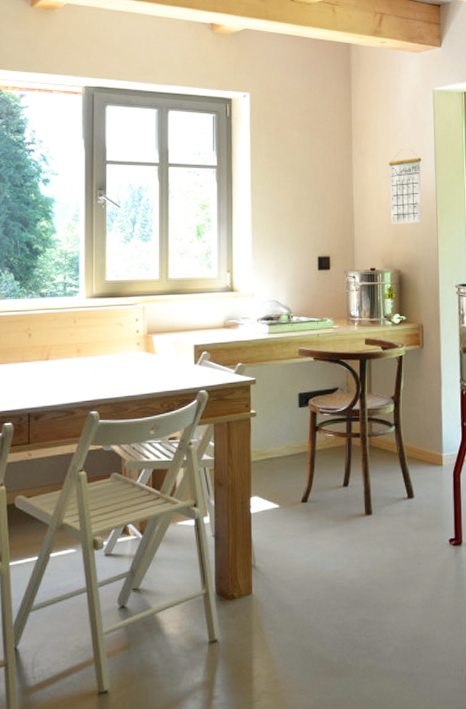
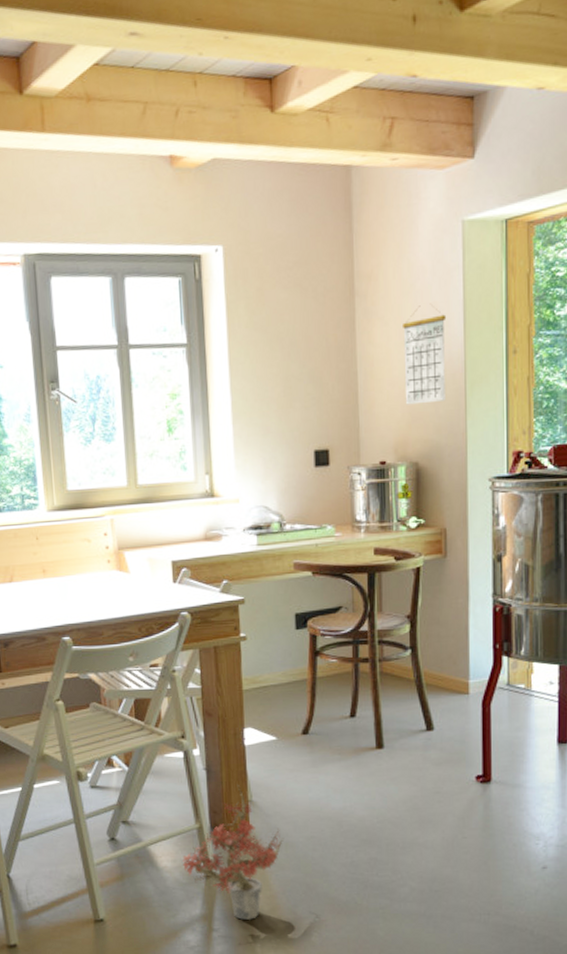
potted plant: none [188,550,282,686] -> present [183,784,283,920]

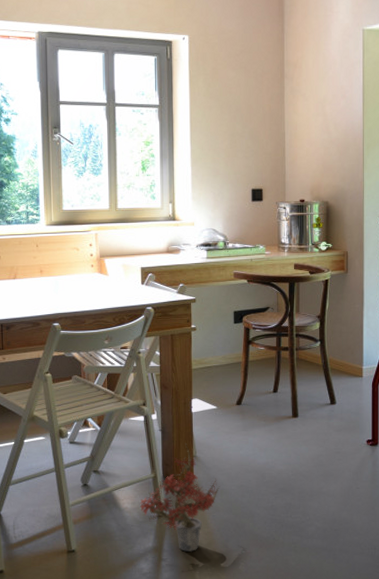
calendar: present [401,303,447,405] -> none [318,87,351,159]

